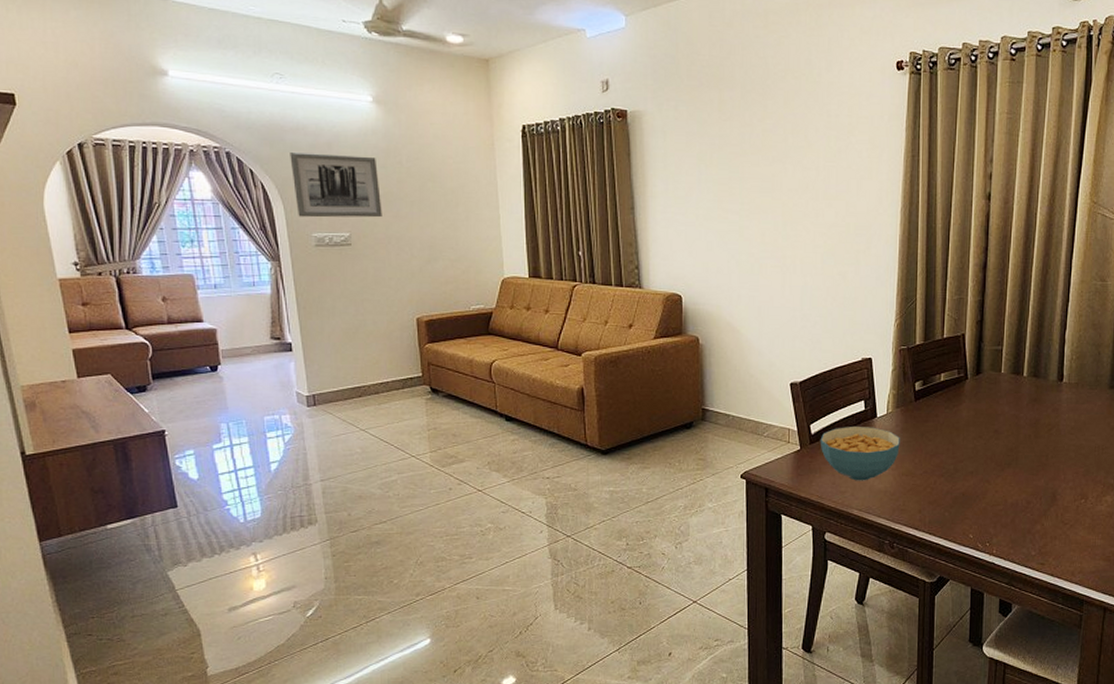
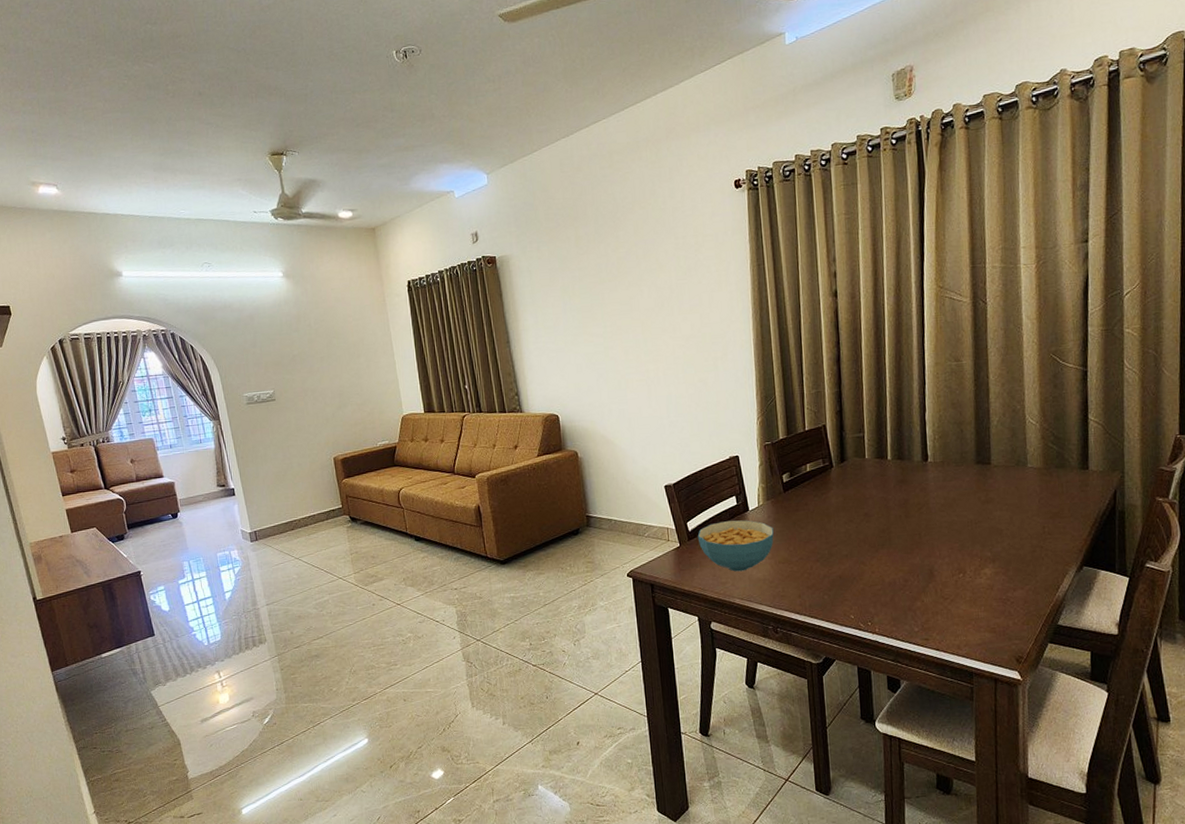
wall art: present [290,152,382,218] -> none [221,323,299,381]

